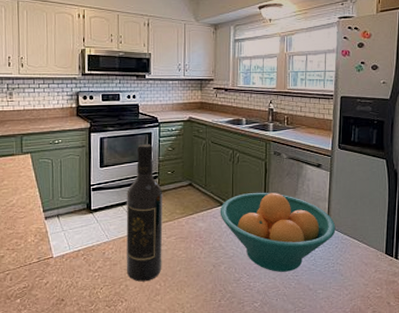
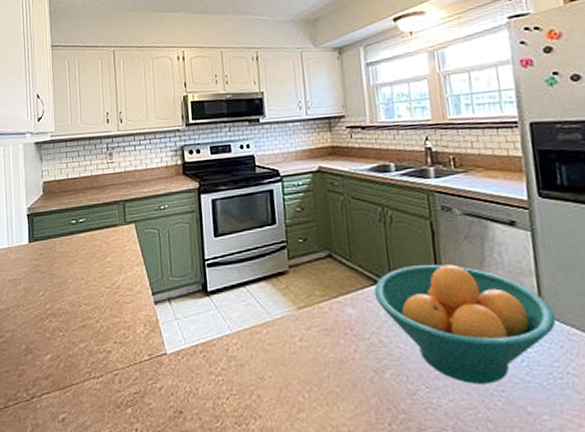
wine bottle: present [126,143,163,282] -> none [249,203,304,391]

